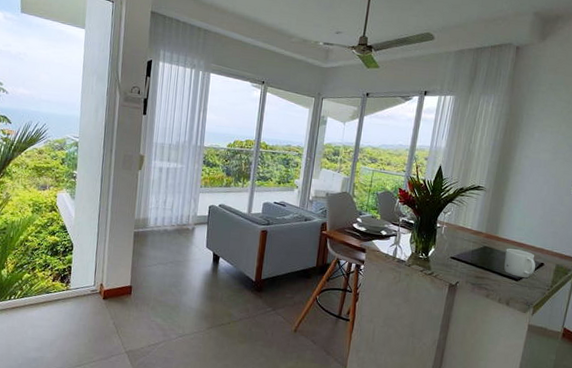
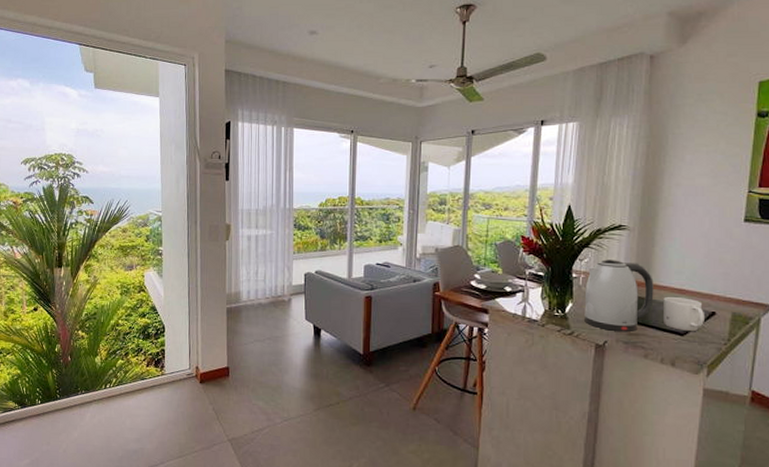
kettle: none [443,214,500,276] -> present [584,260,654,333]

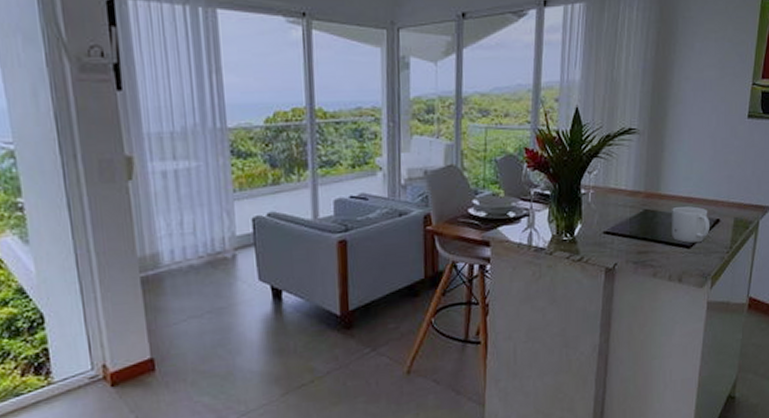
kettle: present [584,260,654,333] -> none [594,169,663,252]

